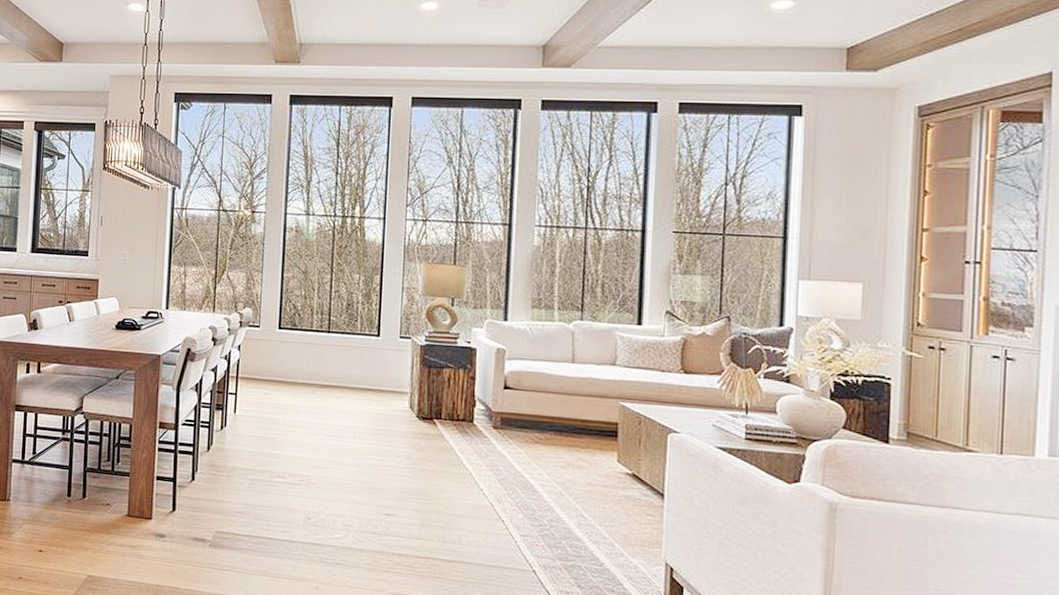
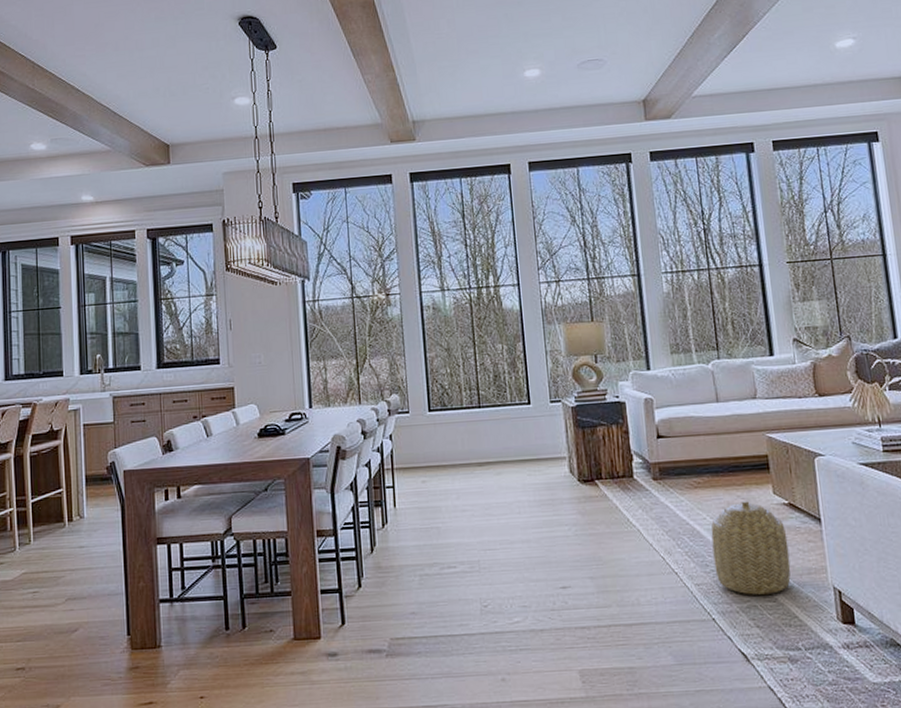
basket: none [543,463,625,558] -> present [711,501,791,596]

